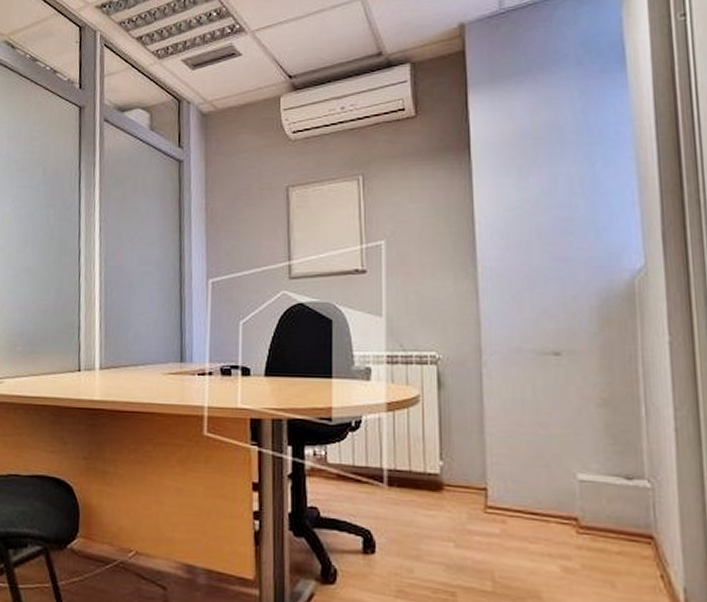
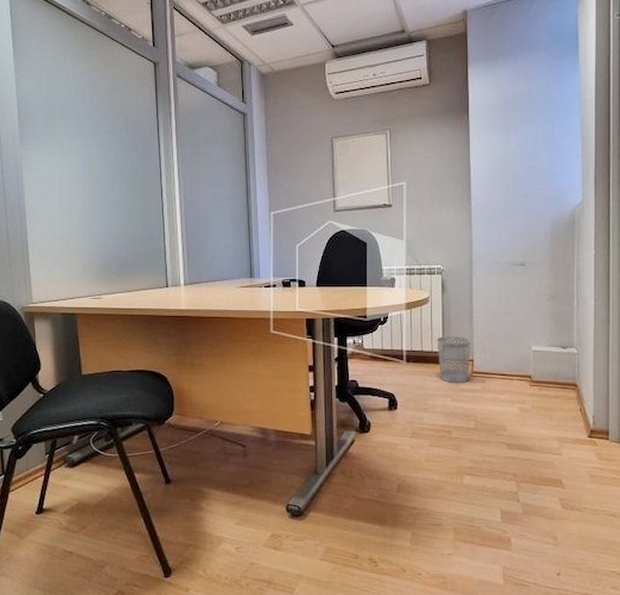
wastebasket: none [431,452,483,523] -> present [437,336,471,384]

